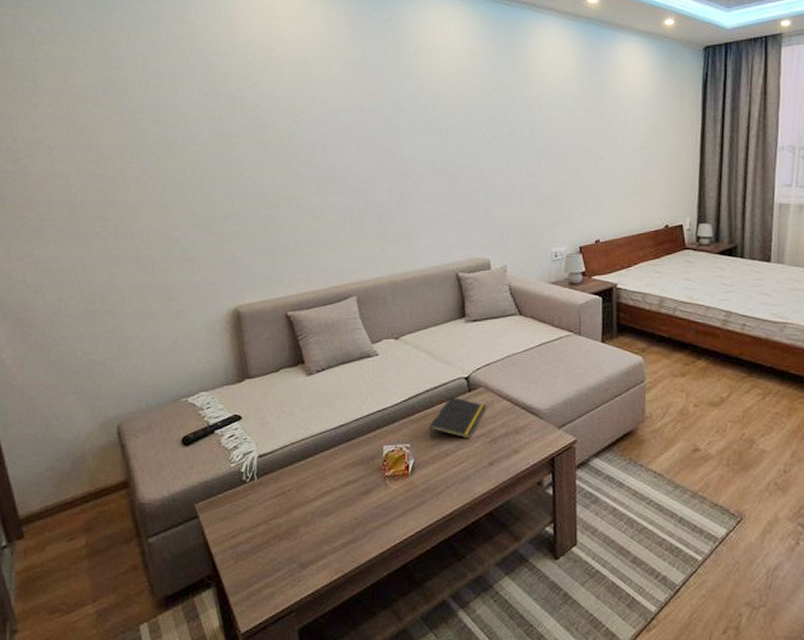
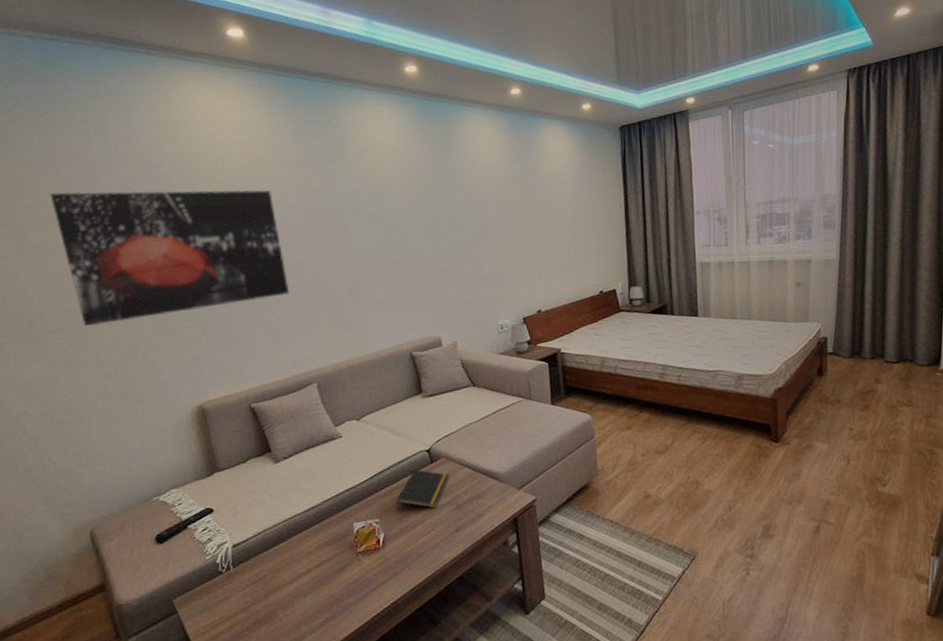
wall art: none [98,74,335,217] -> present [50,190,289,326]

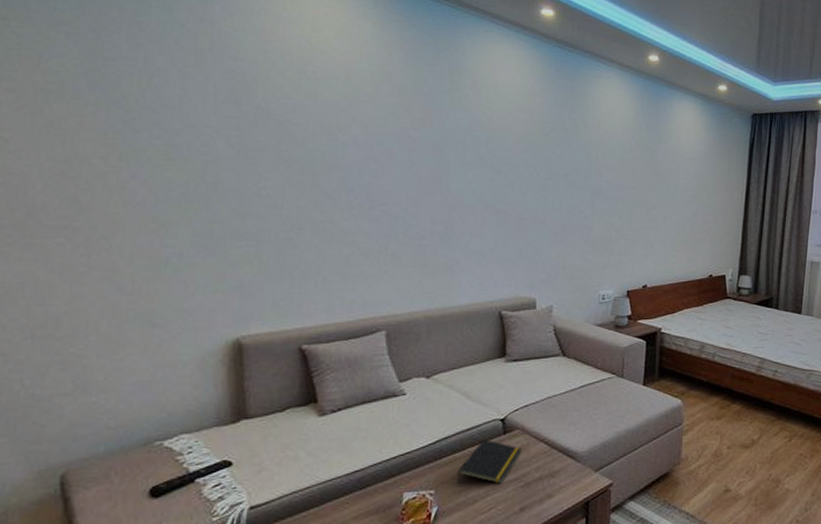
wall art: present [50,190,289,326] -> none [83,64,371,229]

